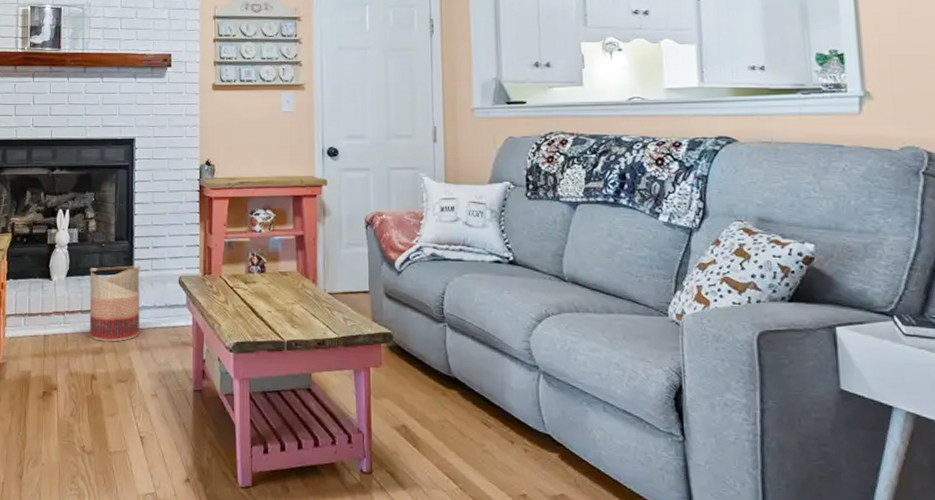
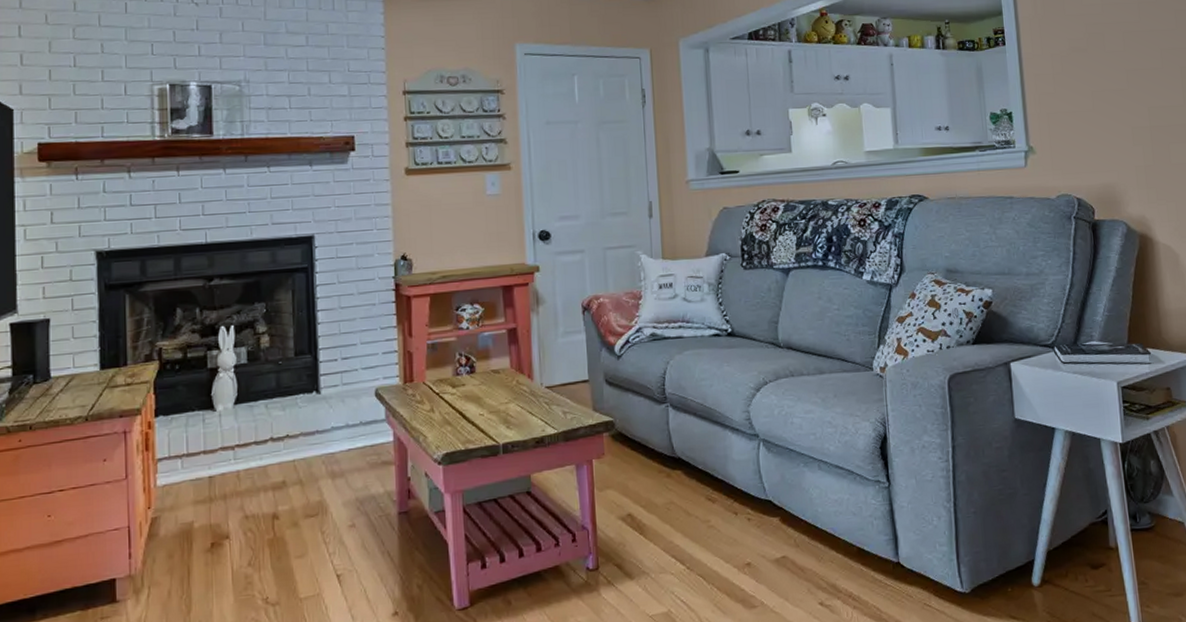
basket: present [89,264,141,342] -> none [264,380,330,474]

